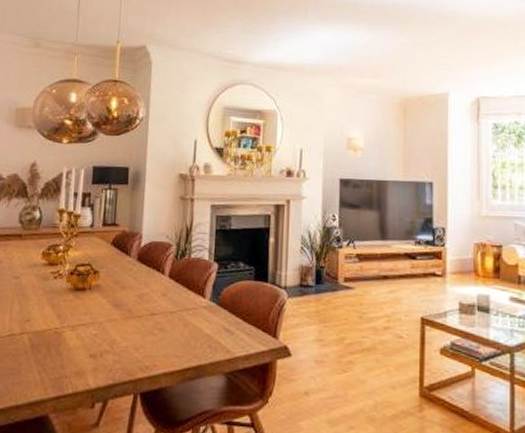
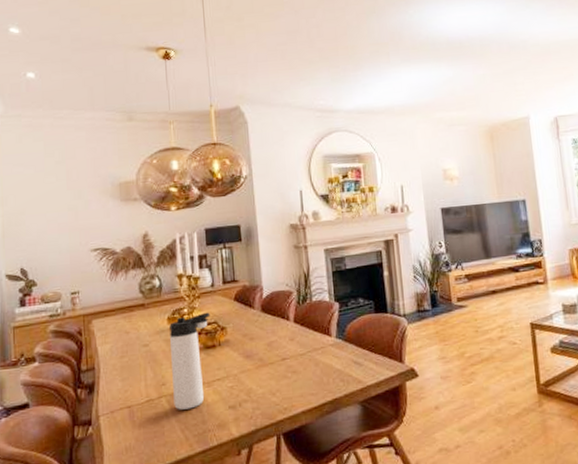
thermos bottle: none [35,252,86,351] -> present [169,312,210,410]

